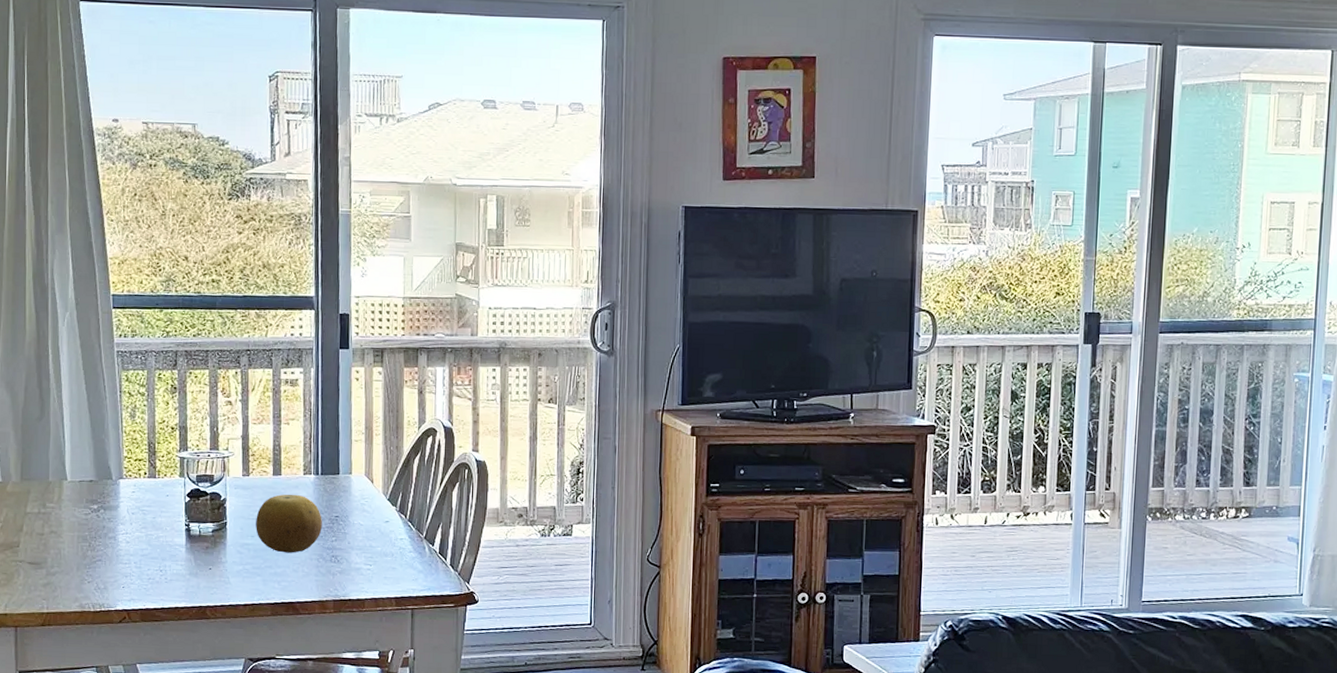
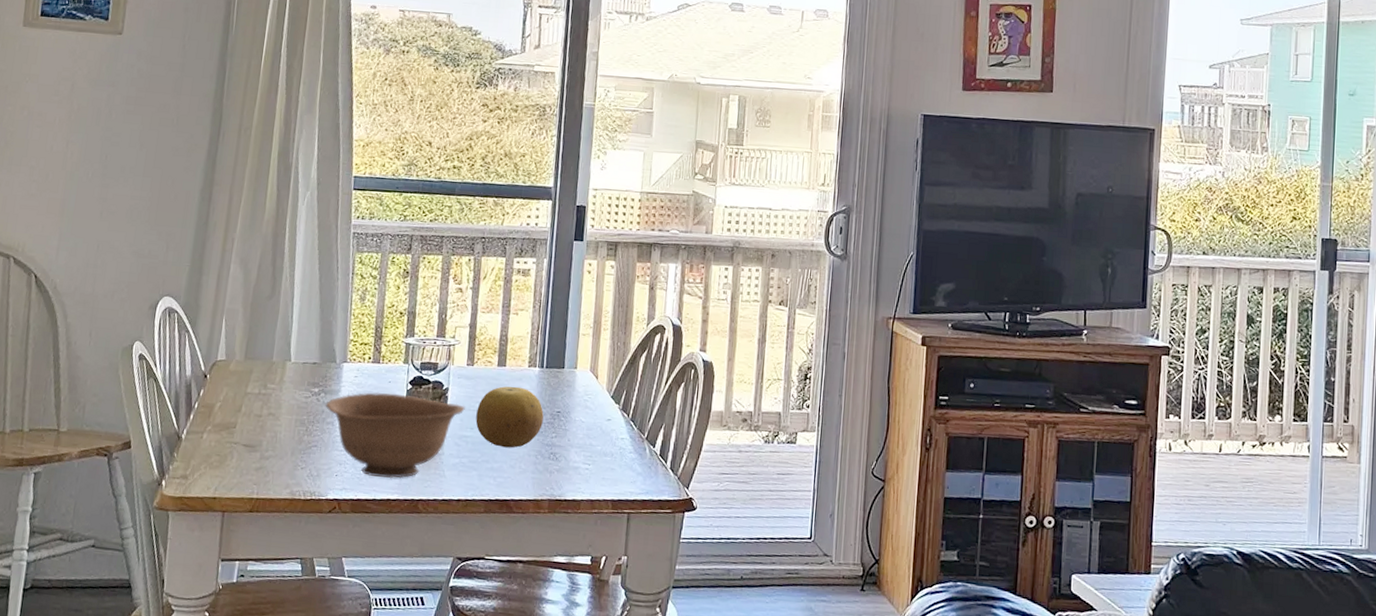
bowl: none [105,505,244,588] -> present [325,392,465,479]

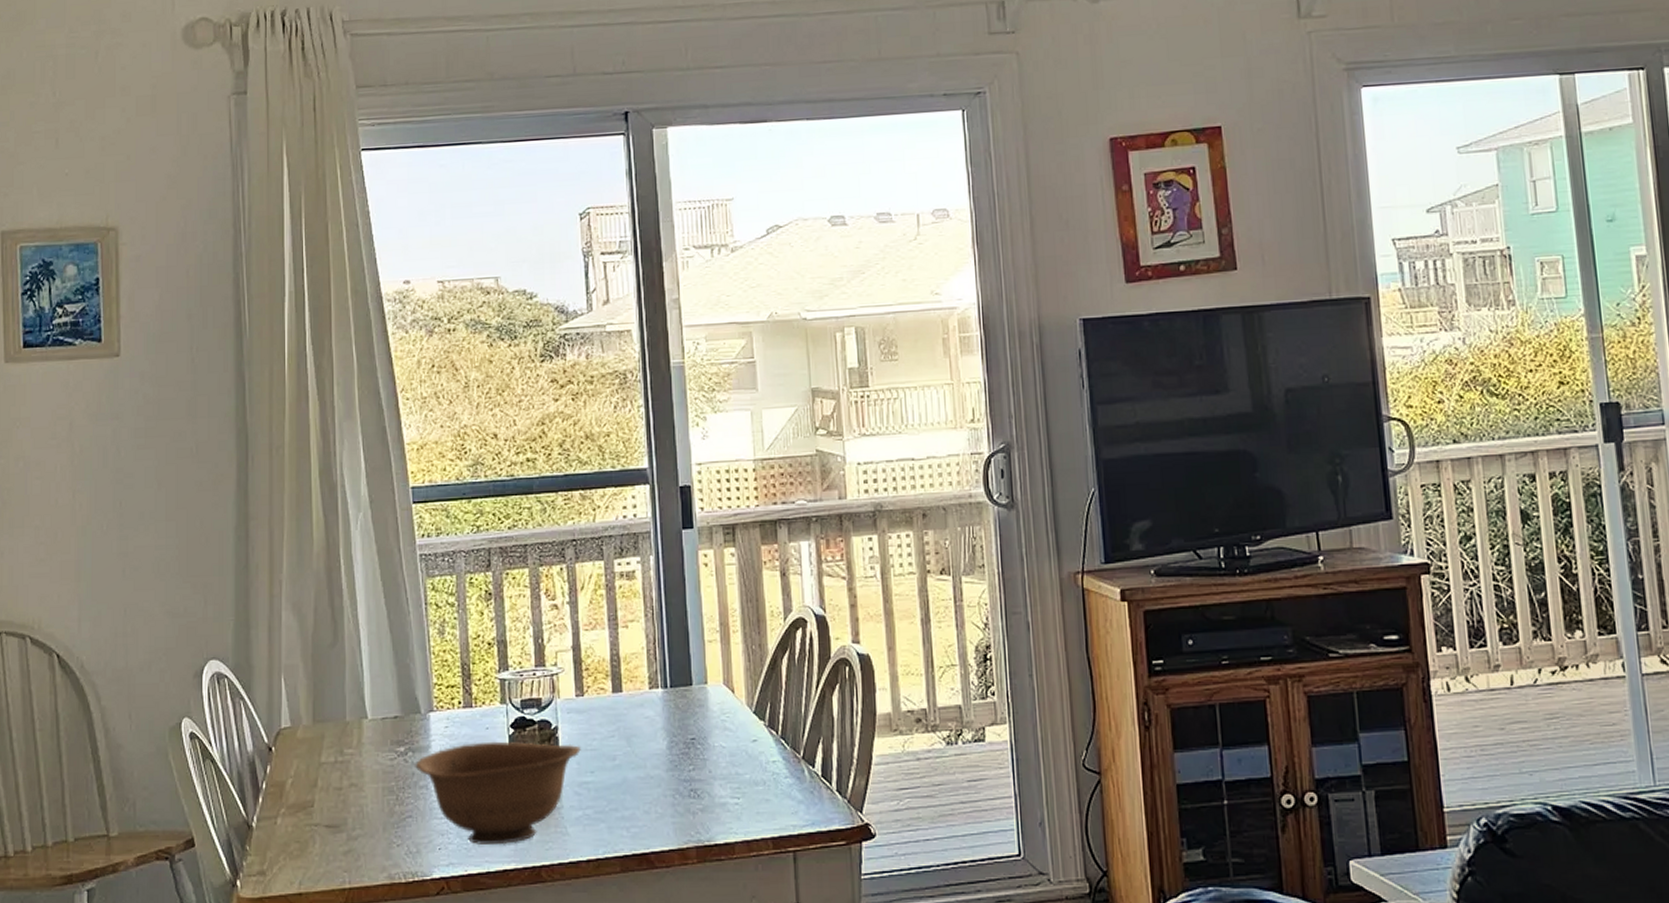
fruit: present [475,386,544,448] -> none [595,714,676,790]

